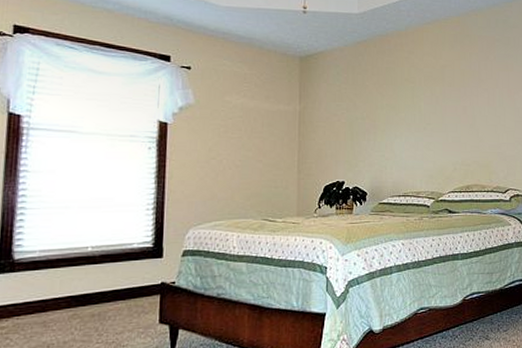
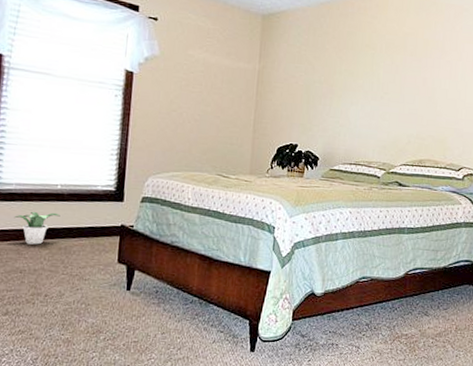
potted plant: none [39,277,92,315] -> present [14,211,60,245]

